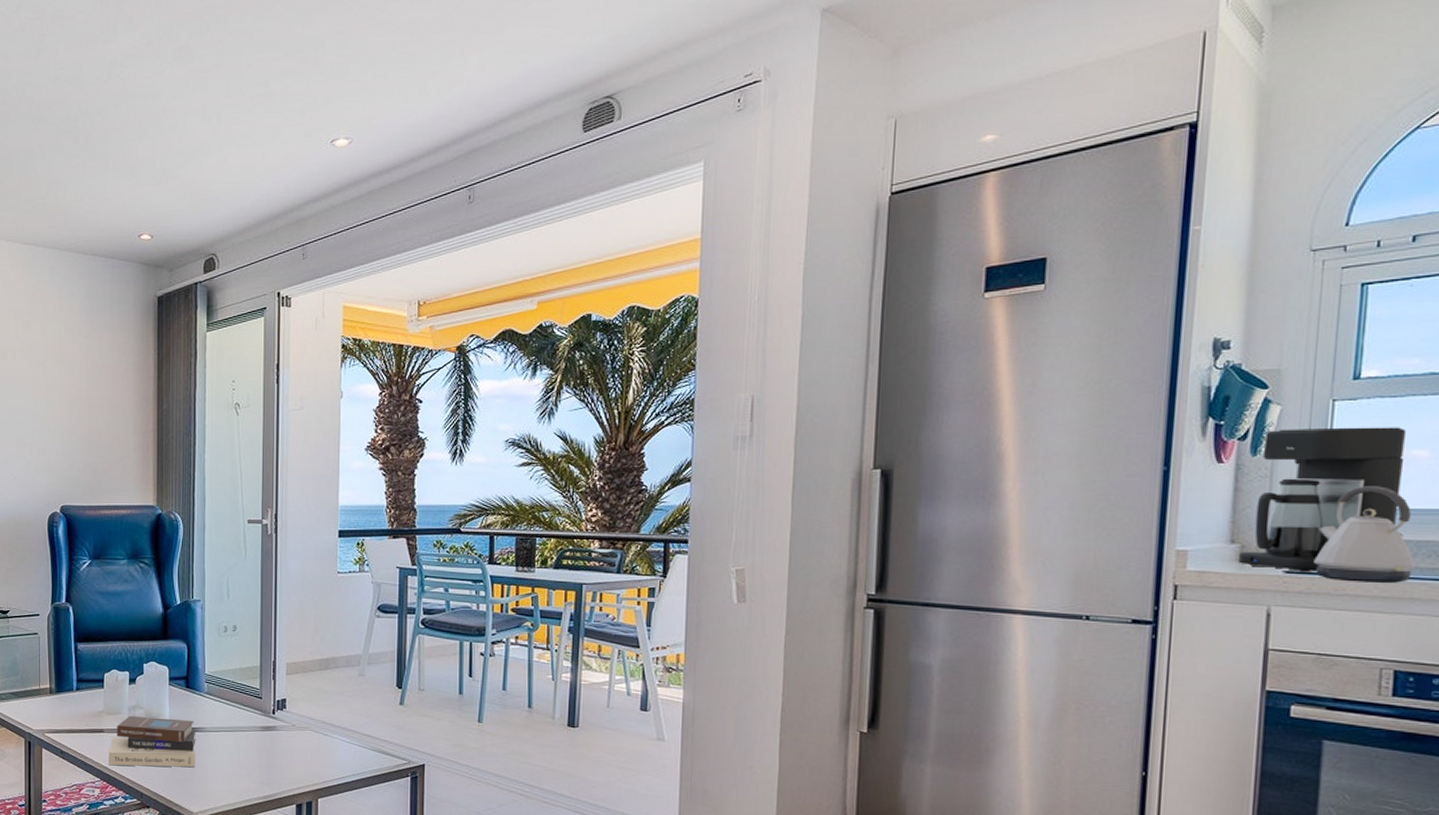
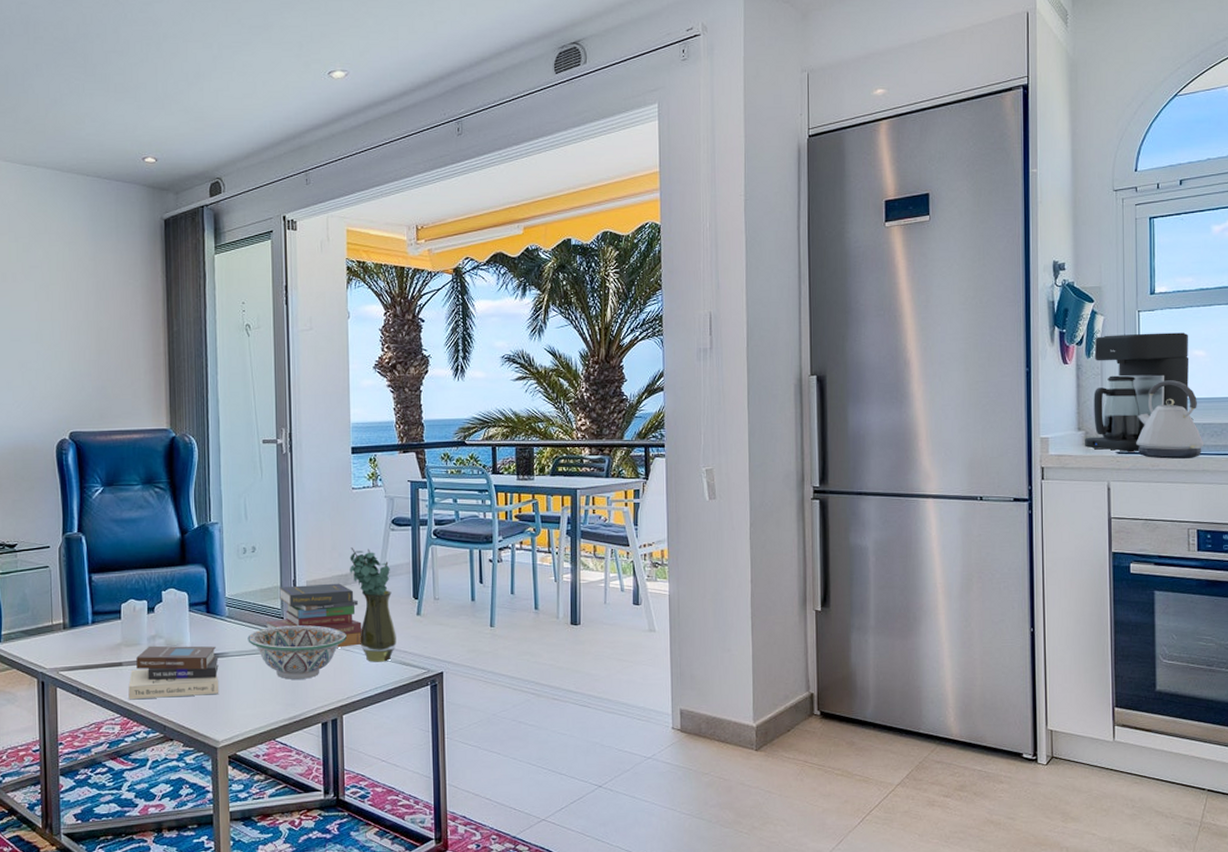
decorative bowl: none [225,705,325,760] -> present [248,624,346,679]
books: none [244,666,342,732] -> present [266,583,362,648]
vase: none [332,632,377,750] -> present [350,547,396,662]

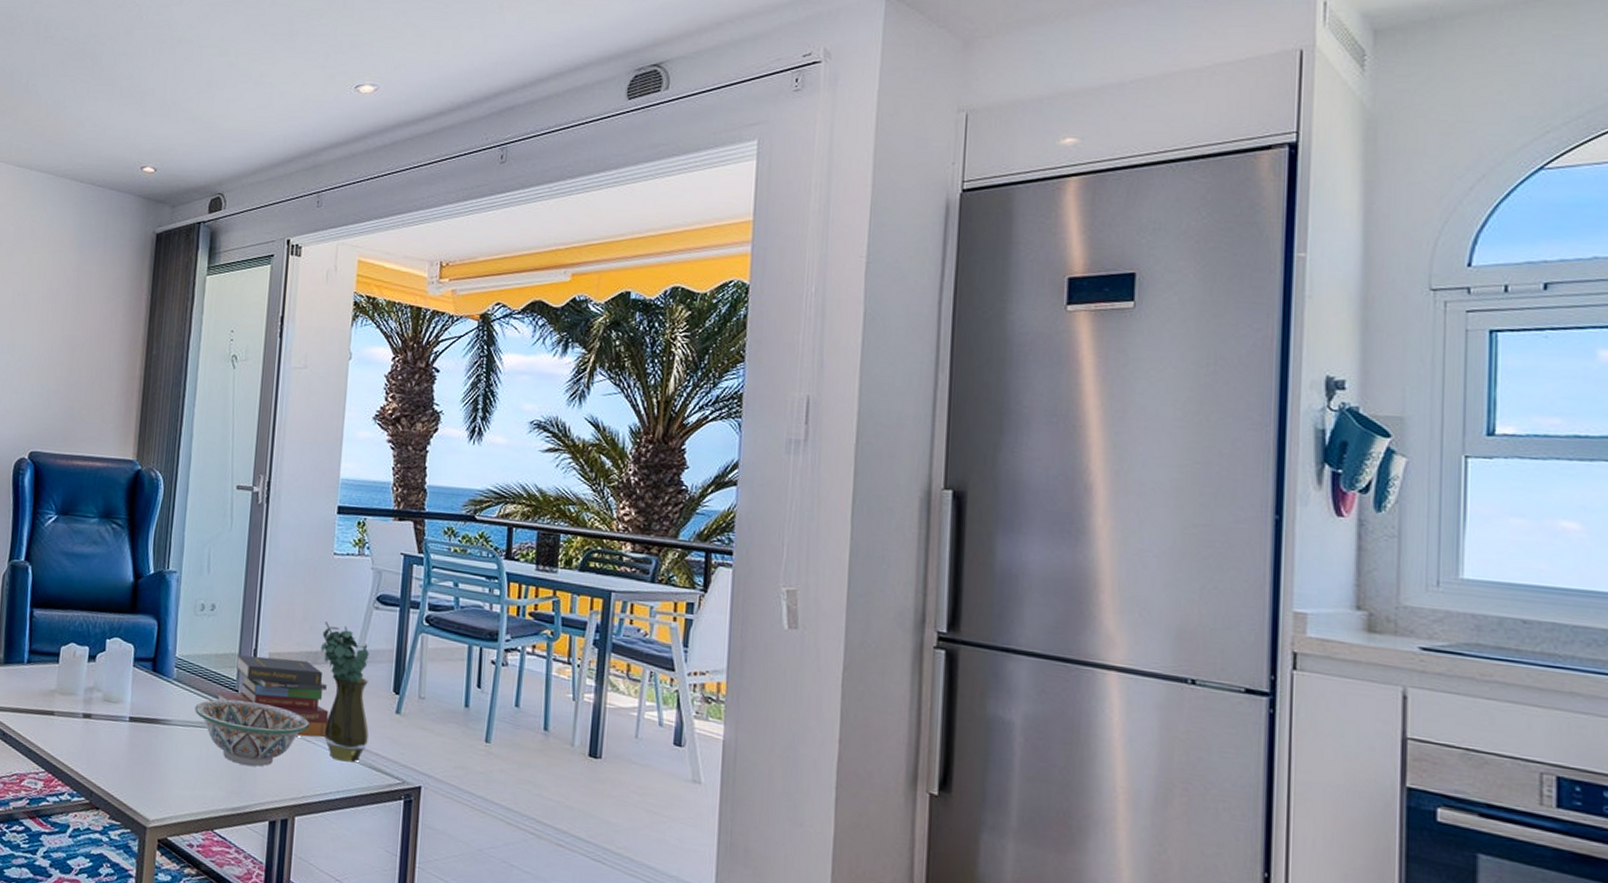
books: present [128,645,219,700] -> none [56,698,160,766]
coffee maker: present [1085,332,1189,451] -> none [1367,484,1553,651]
kettle: present [1136,380,1204,460] -> none [1454,557,1574,673]

